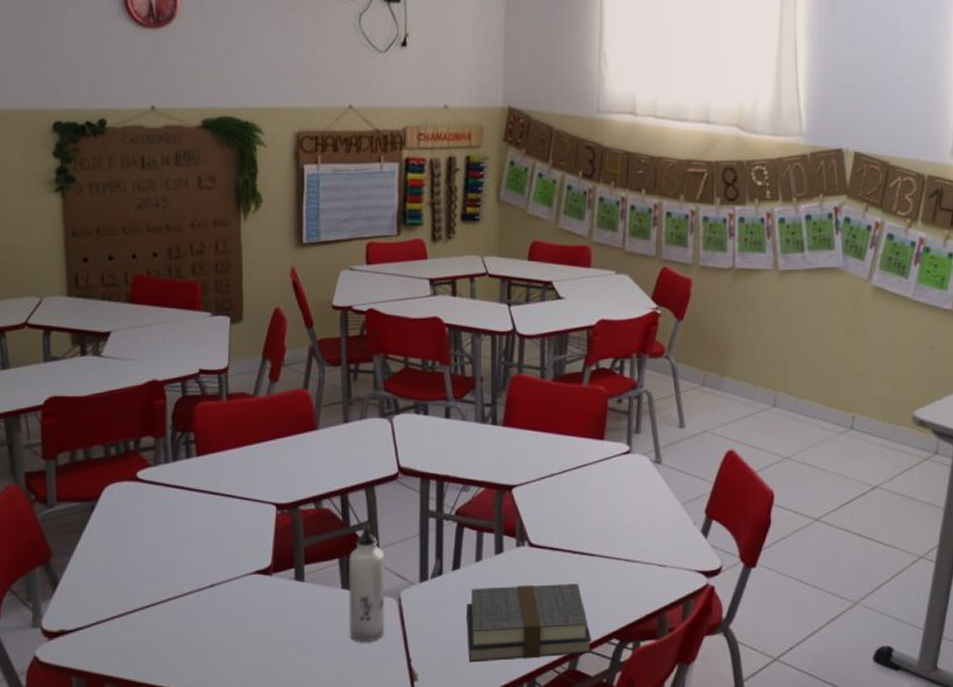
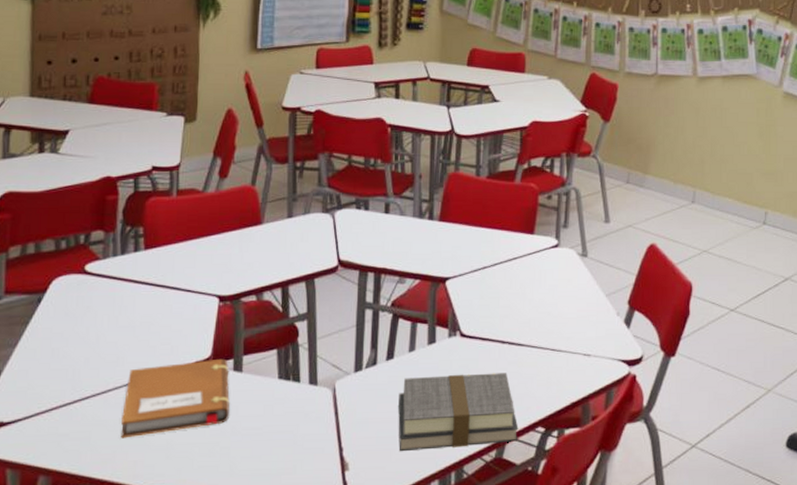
notebook: none [184,567,293,647] -> present [121,358,230,439]
water bottle: present [349,523,386,643] -> none [284,315,323,433]

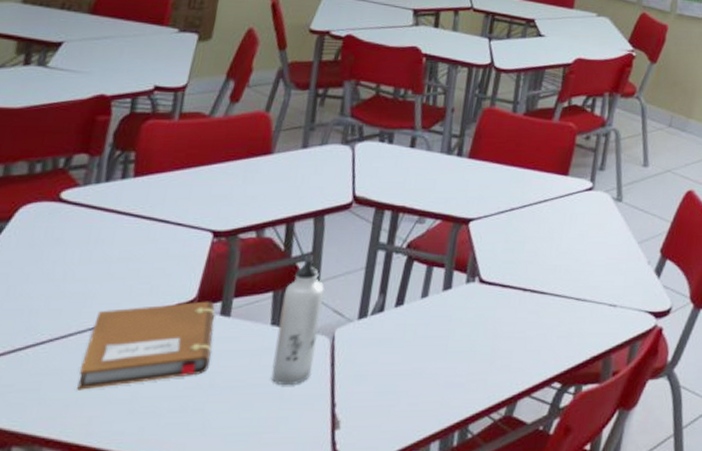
water bottle: none [284,315,323,433] -> present [271,255,325,386]
book: present [398,373,519,452] -> none [398,323,533,409]

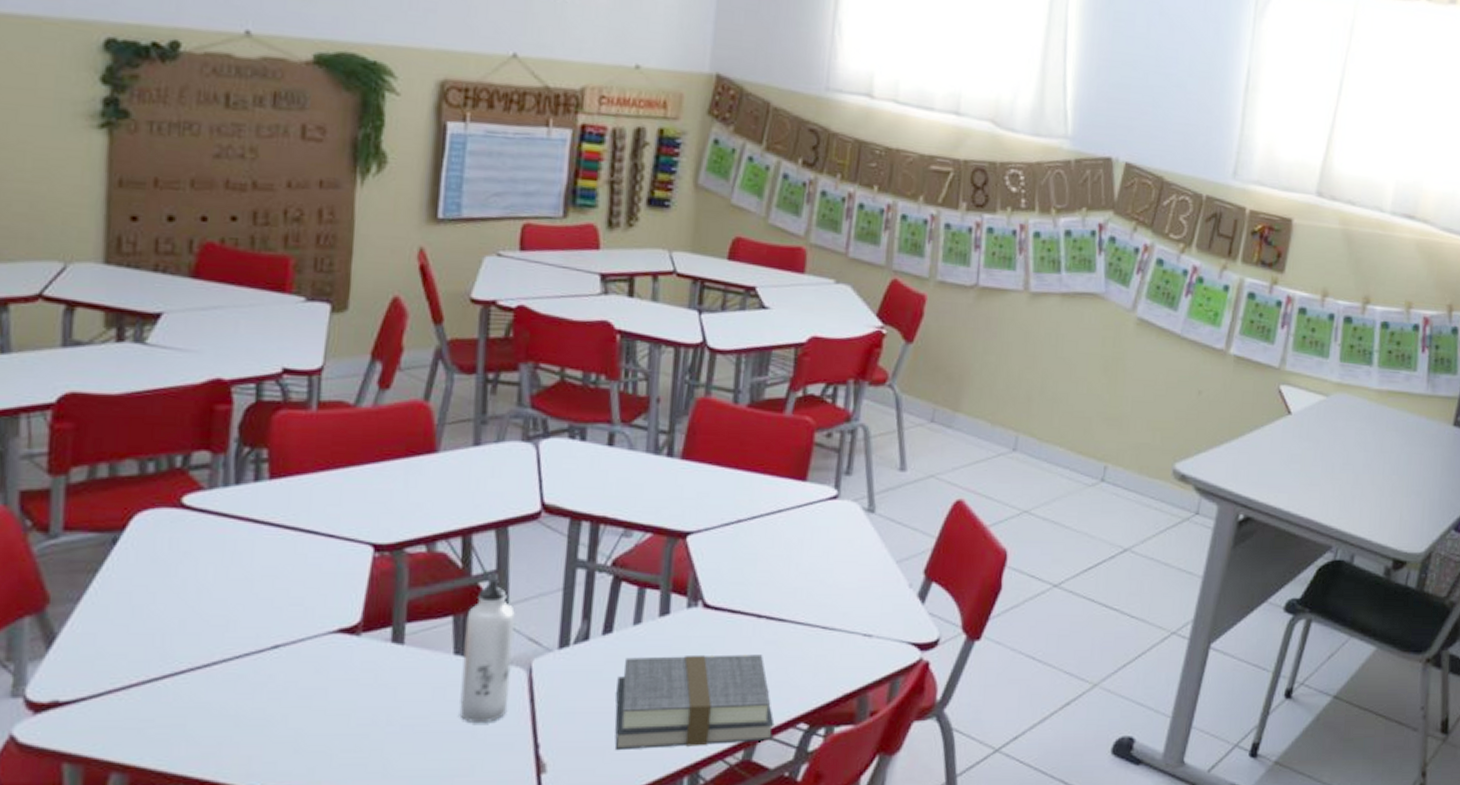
notebook: present [77,301,215,390] -> none [230,626,386,726]
book: none [398,323,533,409] -> present [614,654,775,751]

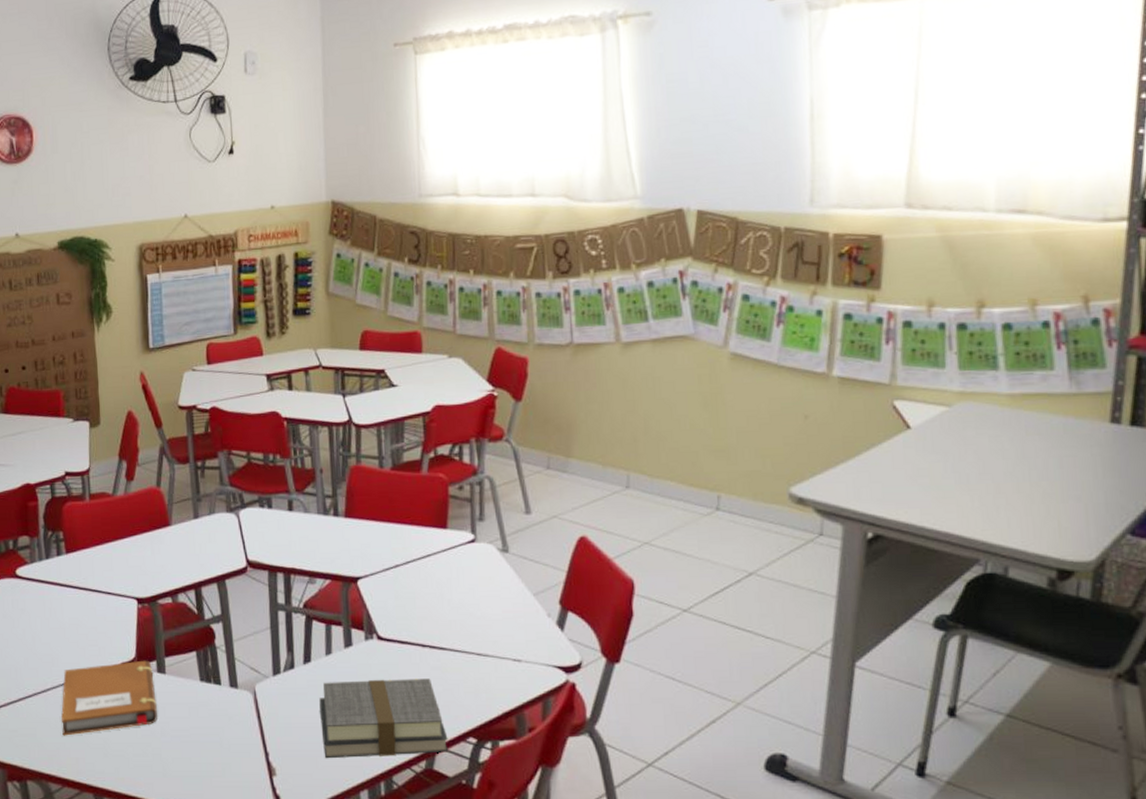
notebook: none [230,626,386,726] -> present [61,660,157,736]
water bottle: present [459,573,516,724] -> none [205,617,243,736]

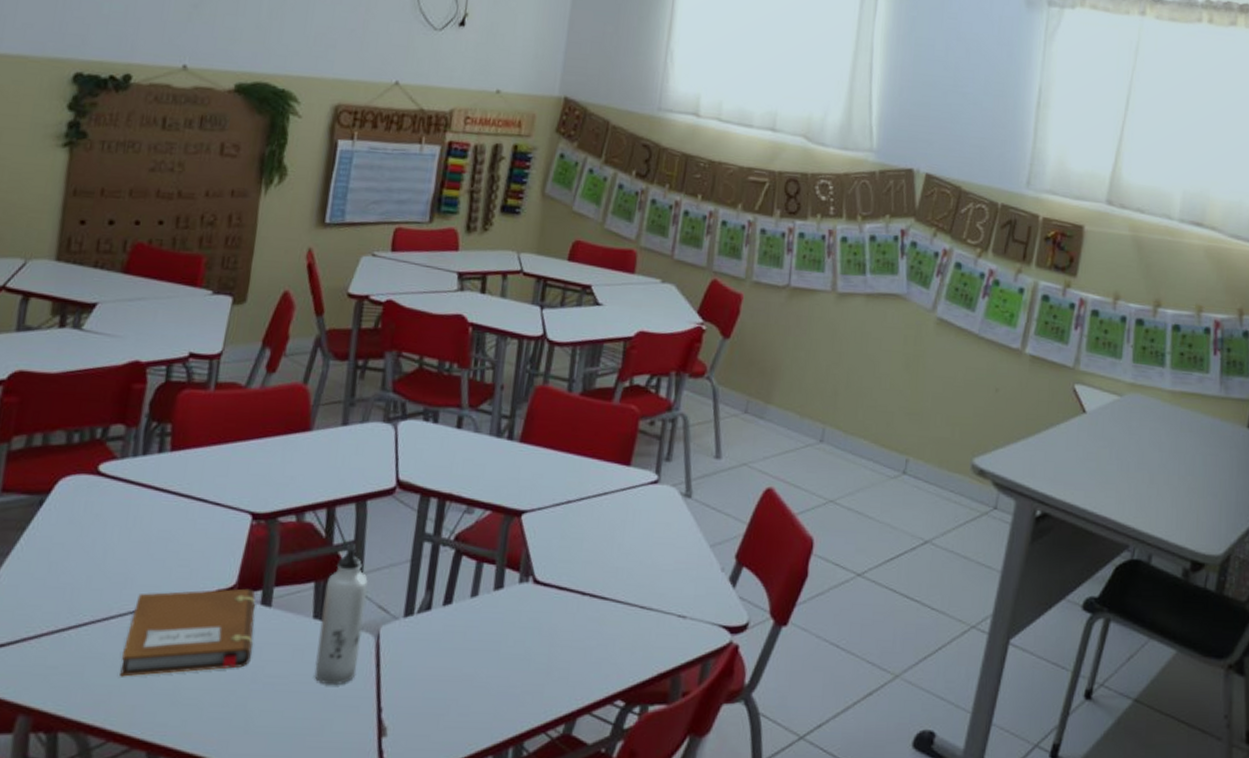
water bottle: none [205,617,243,736] -> present [314,543,369,686]
book: present [319,678,448,759] -> none [448,628,594,719]

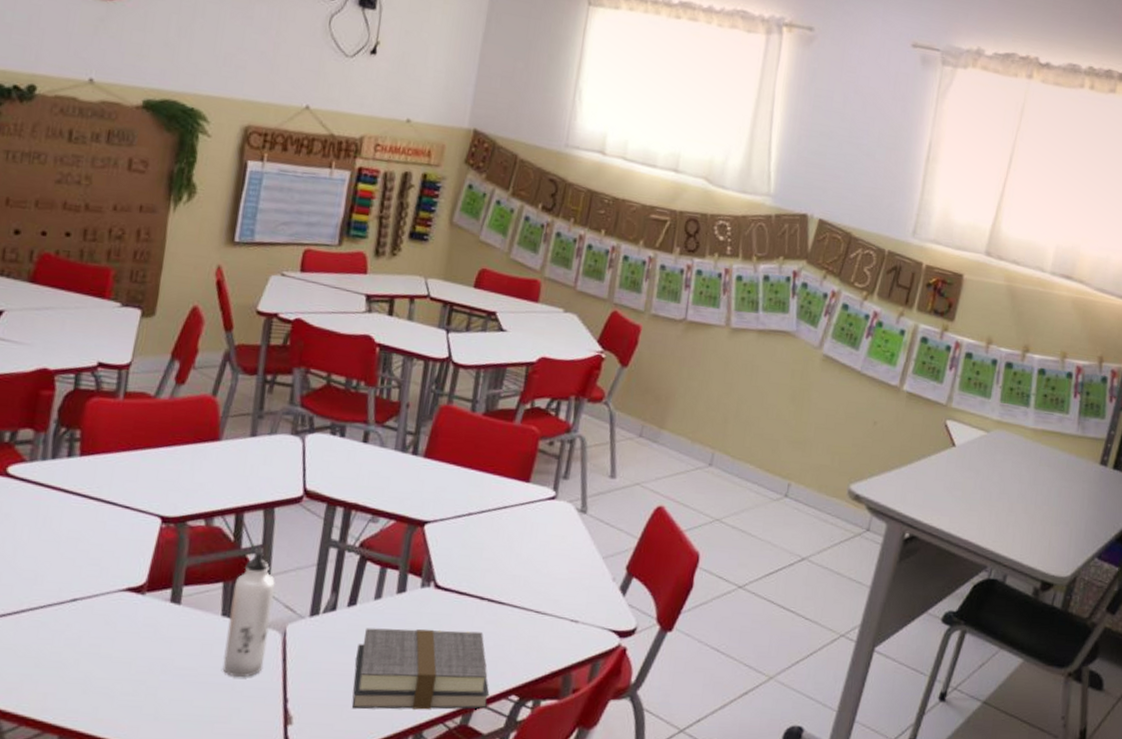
notebook: present [120,588,256,677] -> none [31,587,165,667]
book: none [448,628,594,719] -> present [351,628,490,710]

